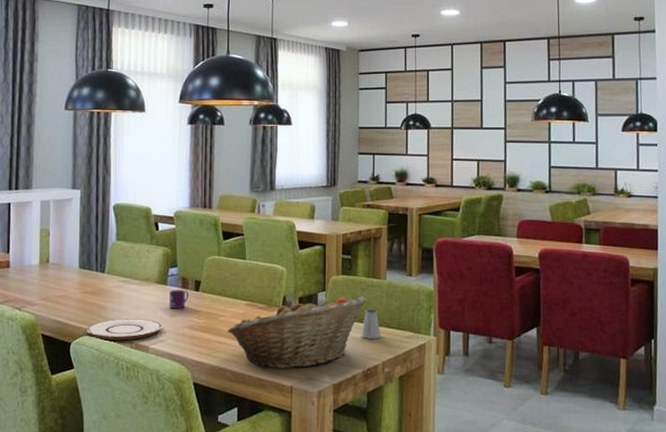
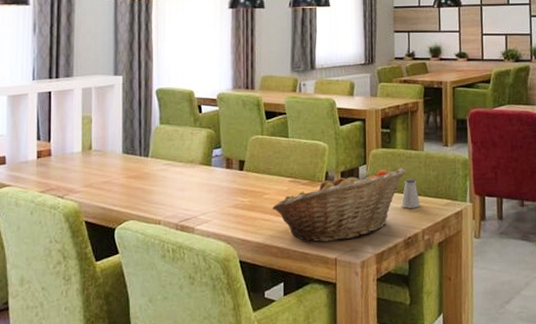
plate: present [86,319,162,341] -> none [131,200,208,224]
mug: present [169,289,189,308] -> none [214,169,233,189]

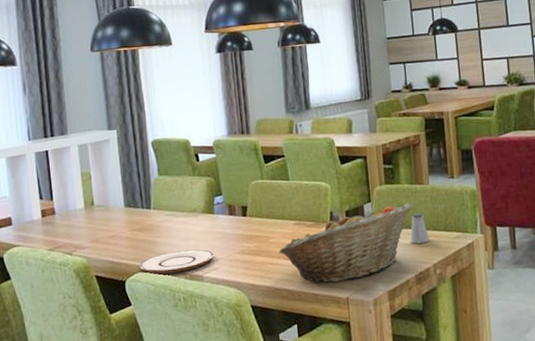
plate: none [131,200,208,224] -> present [139,249,214,275]

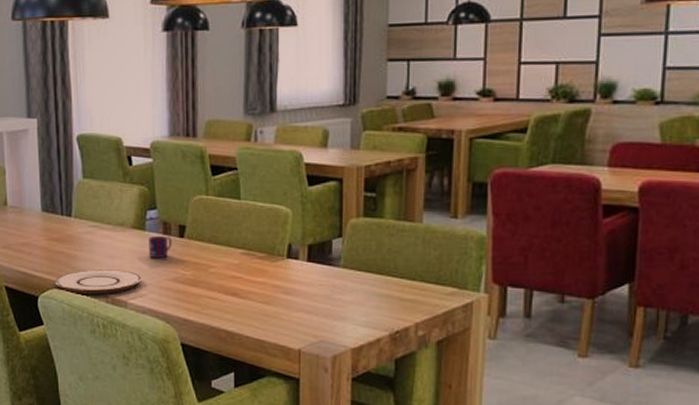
mug: none [217,216,237,236] -> present [149,235,172,258]
fruit basket: present [279,203,412,284] -> none [220,243,396,330]
saltshaker: present [410,213,430,244] -> none [388,257,414,296]

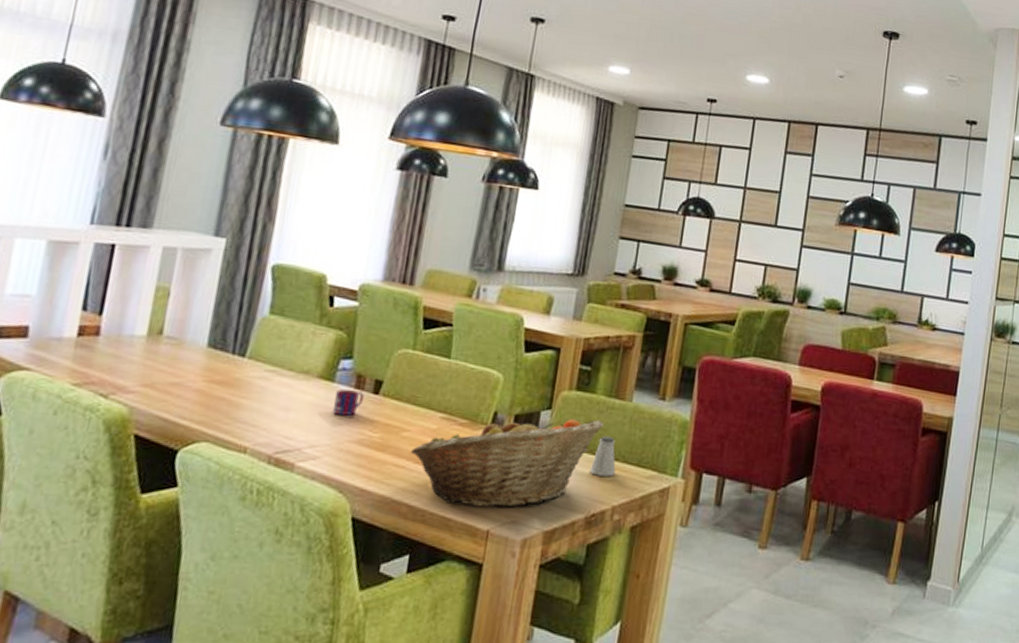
plate: present [54,269,142,294] -> none [204,422,319,454]
fruit basket: none [220,243,396,330] -> present [411,416,604,508]
saltshaker: none [388,257,414,296] -> present [590,435,616,477]

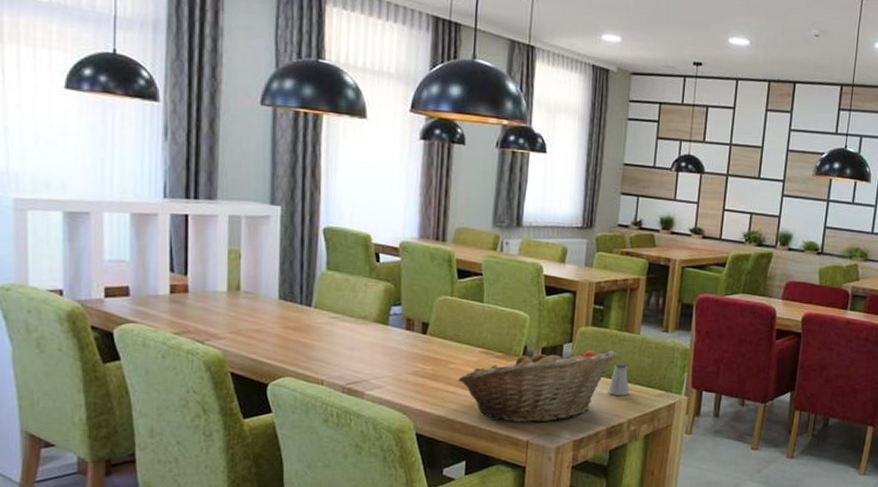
mug: present [333,388,364,416] -> none [390,330,414,352]

